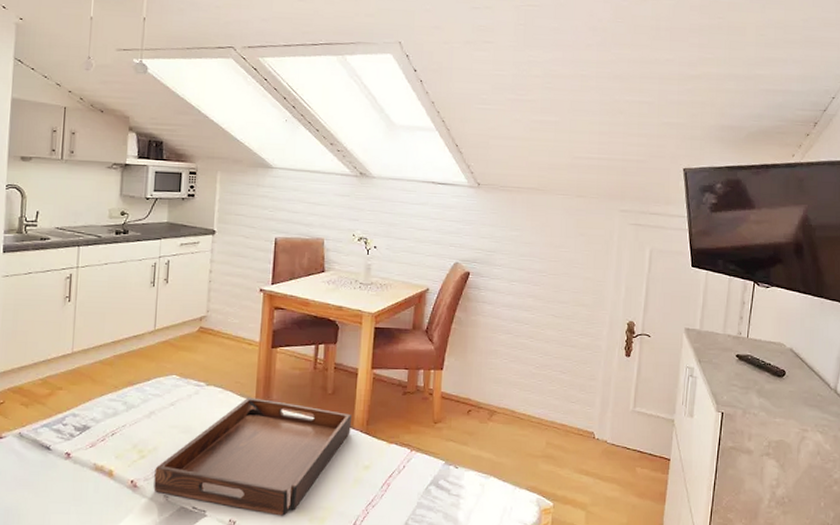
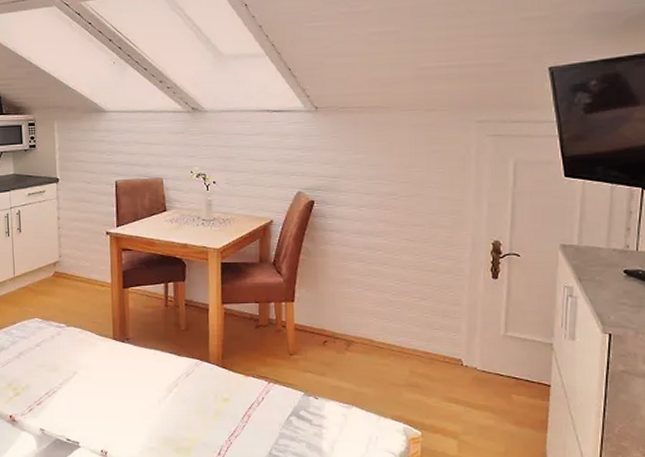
serving tray: present [153,397,353,516] -> none [29,336,208,447]

